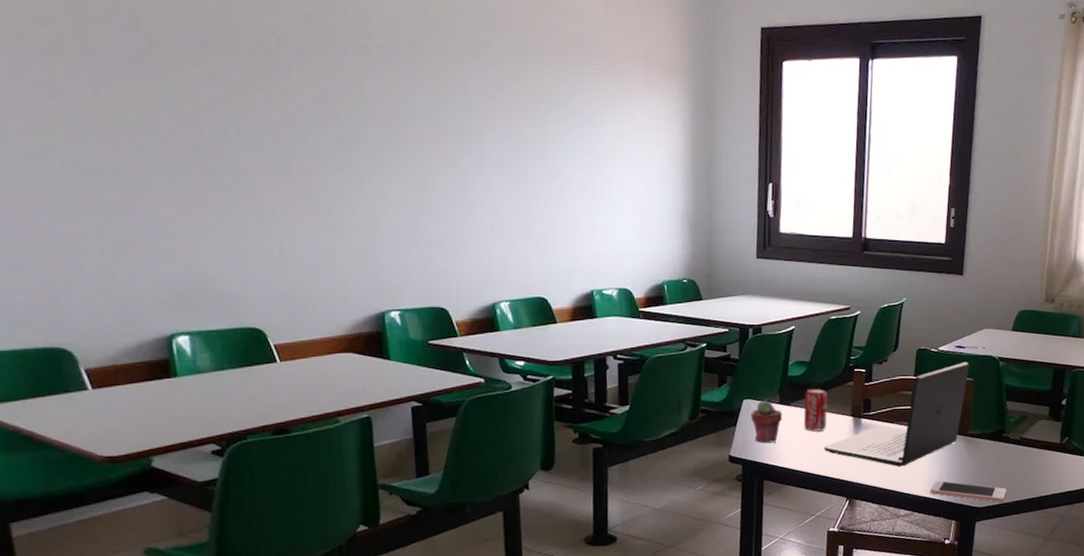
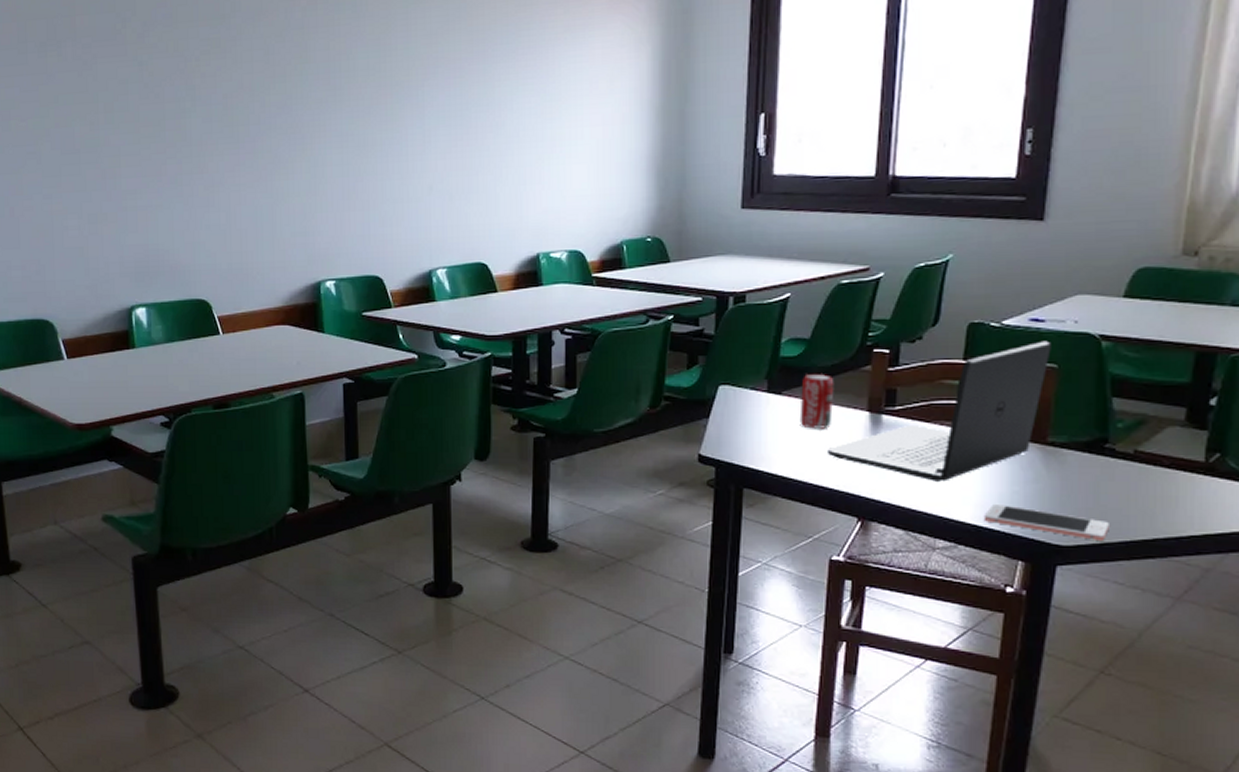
potted succulent: present [751,401,783,443] -> none [729,387,771,441]

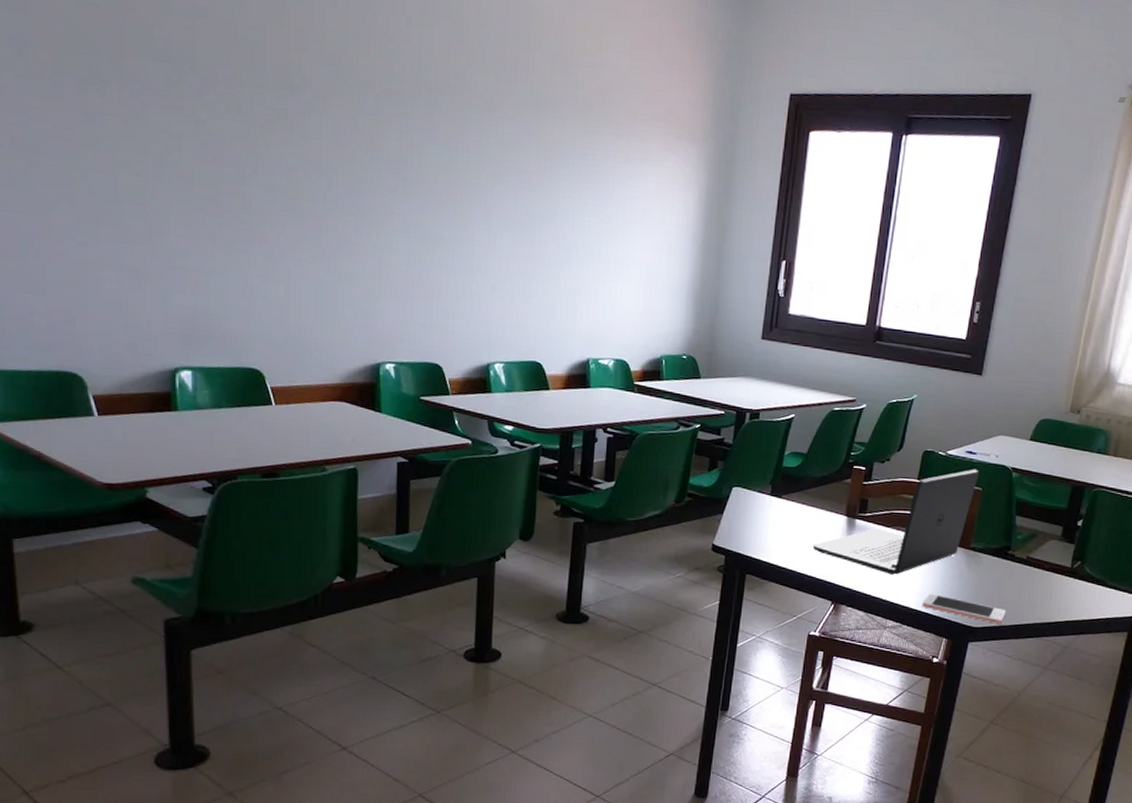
beverage can: present [799,373,834,429] -> none [794,482,823,528]

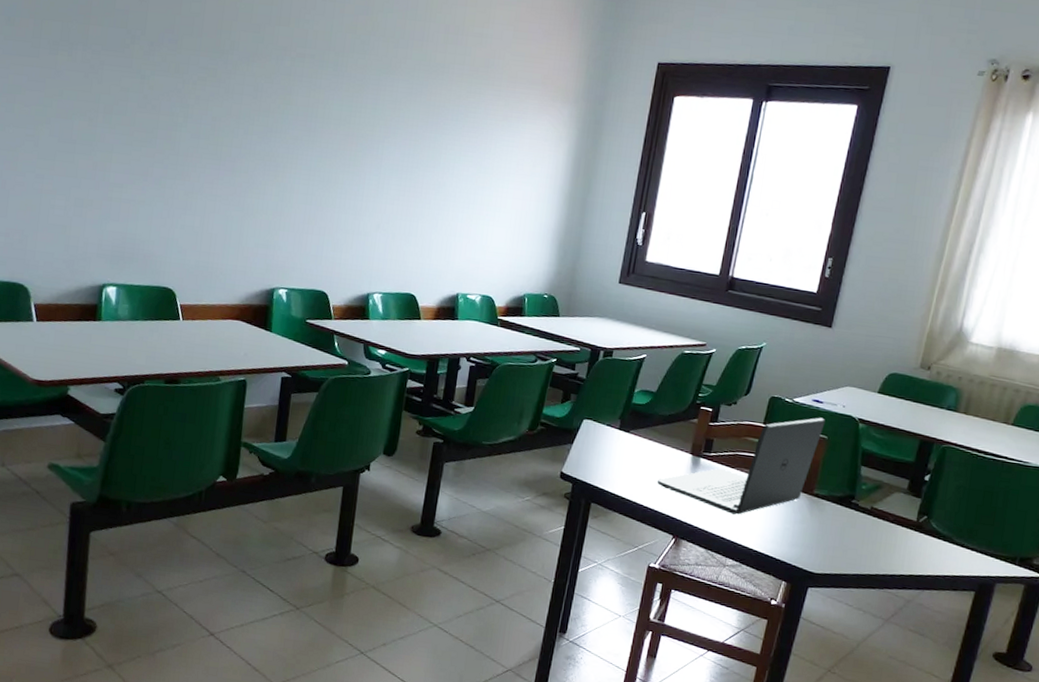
cell phone: present [923,594,1006,624] -> none [763,536,848,572]

